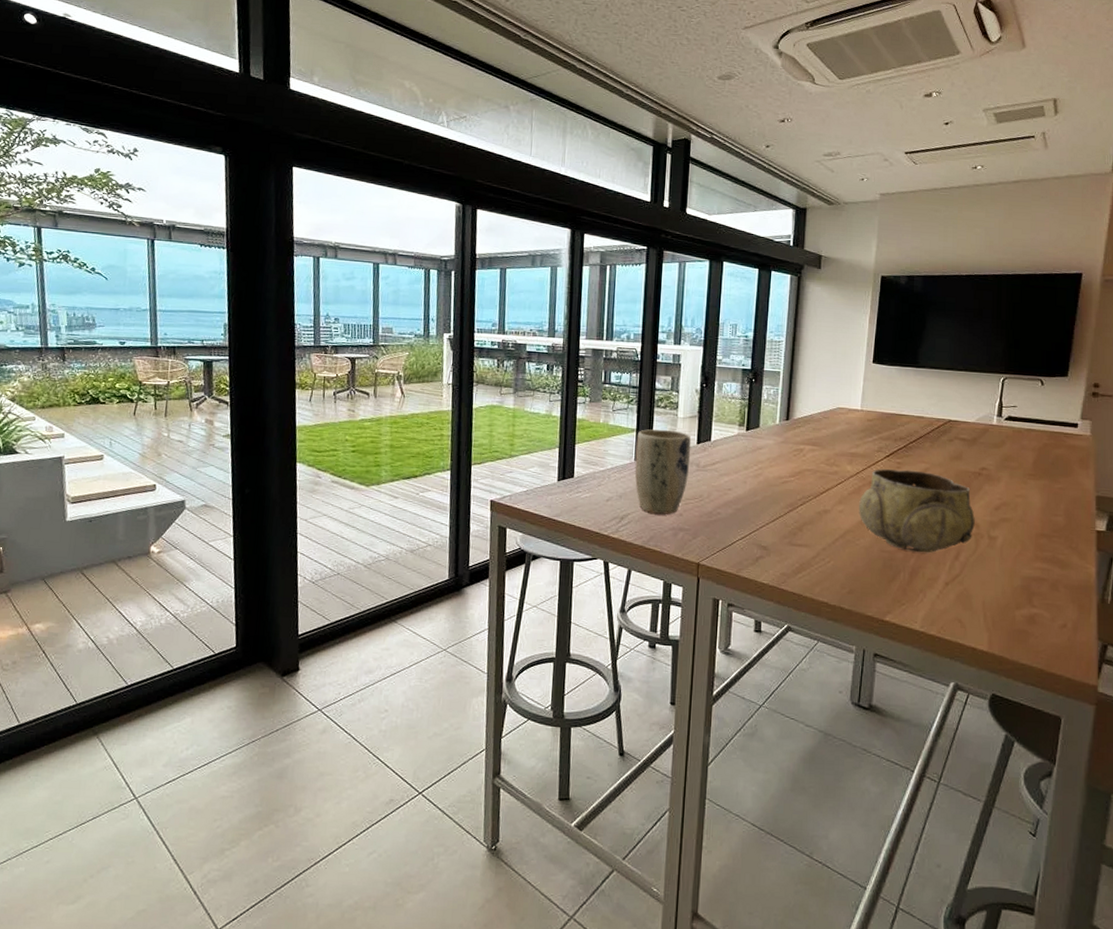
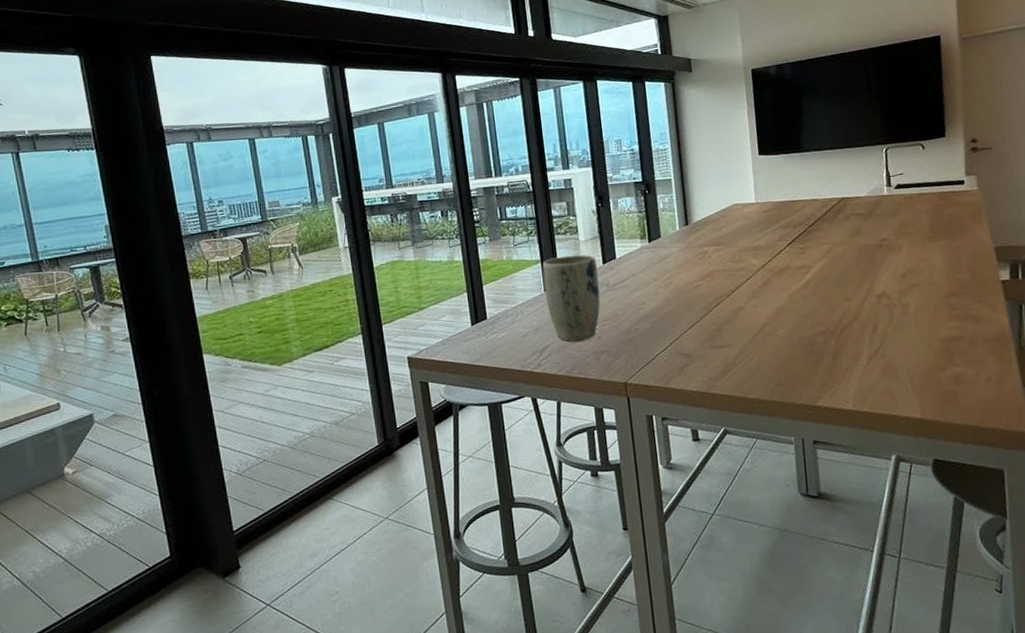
decorative bowl: present [859,469,975,553] -> none [771,252,886,333]

